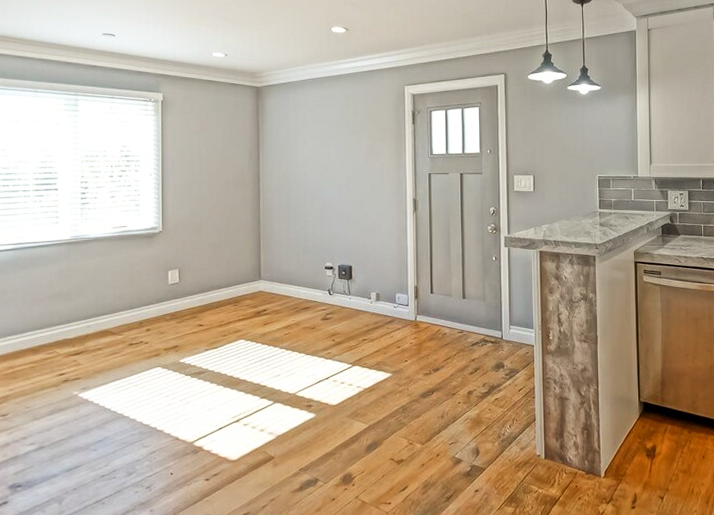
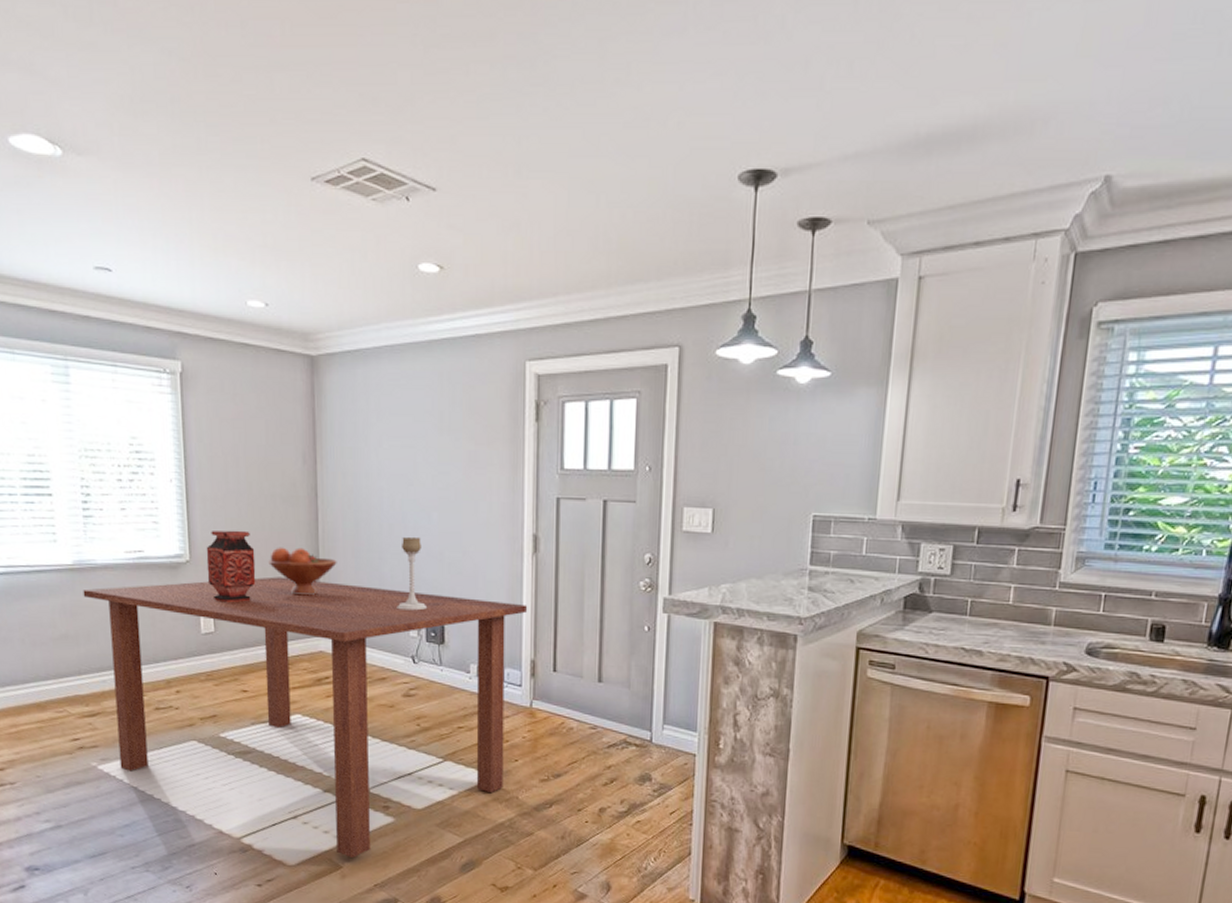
dining table: none [77,239,411,449] -> present [83,576,528,858]
vase: none [175,207,212,260] -> present [206,530,256,603]
fruit bowl: none [222,217,273,251] -> present [268,547,337,596]
candle holder: none [317,205,340,257] -> present [397,536,428,611]

